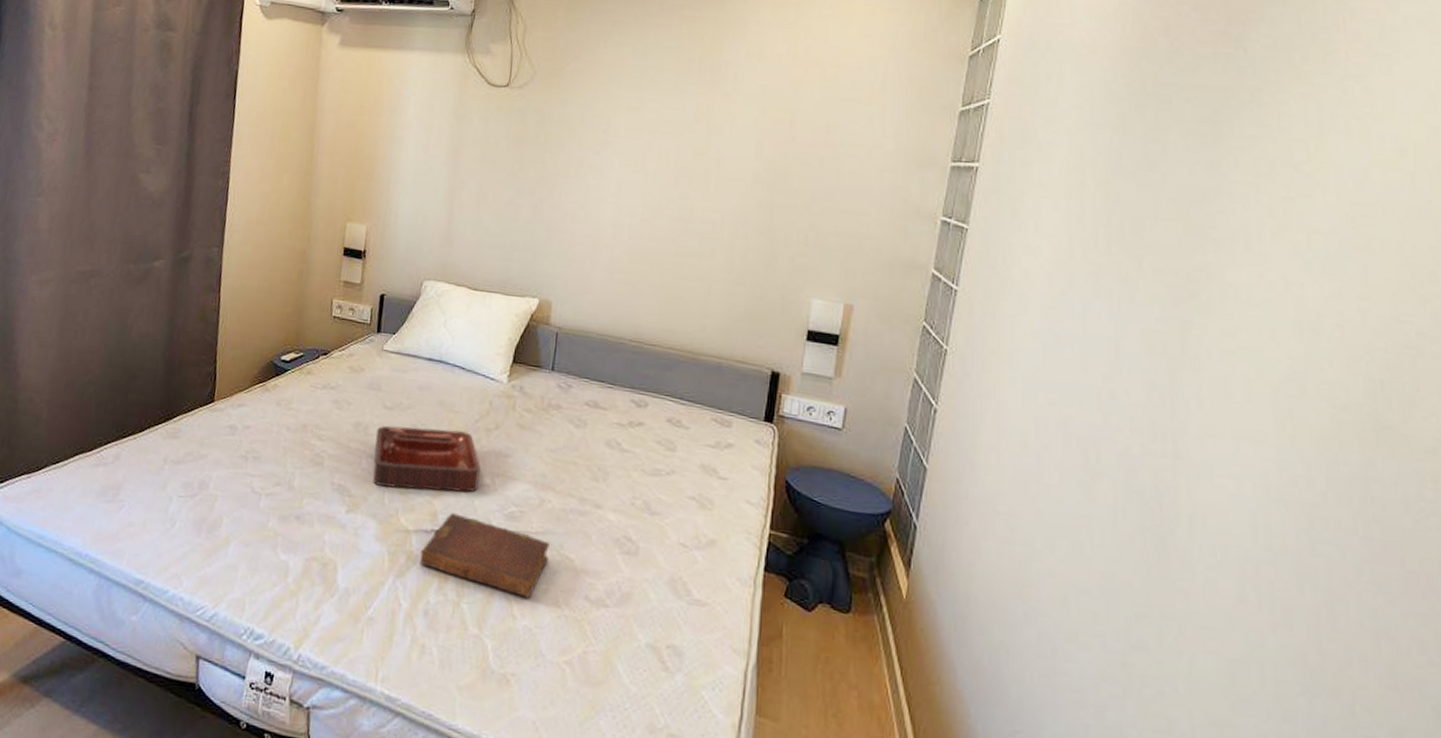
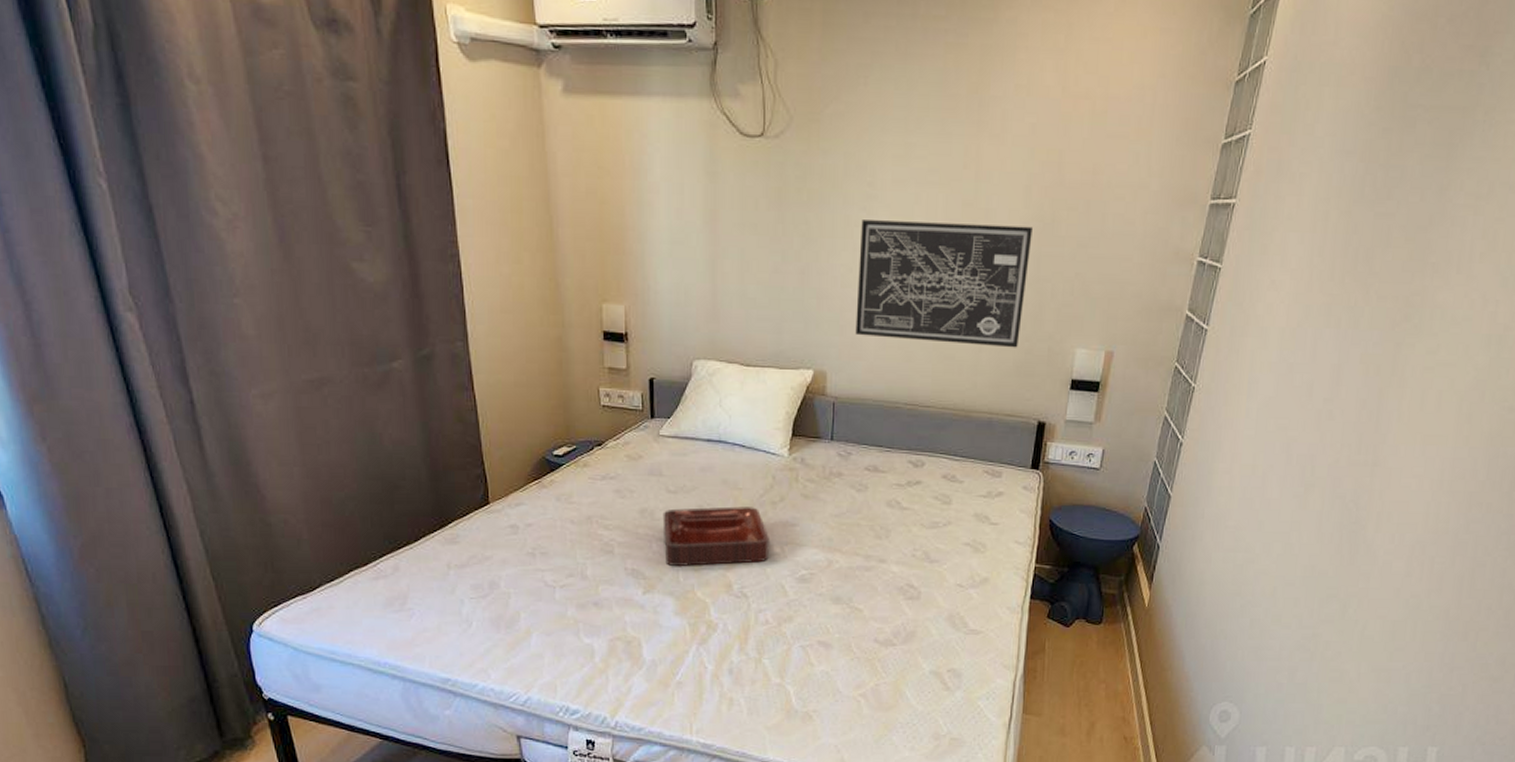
diary: present [420,513,550,598] -> none [720,582,840,647]
wall art: none [583,162,764,294] -> present [855,220,1033,348]

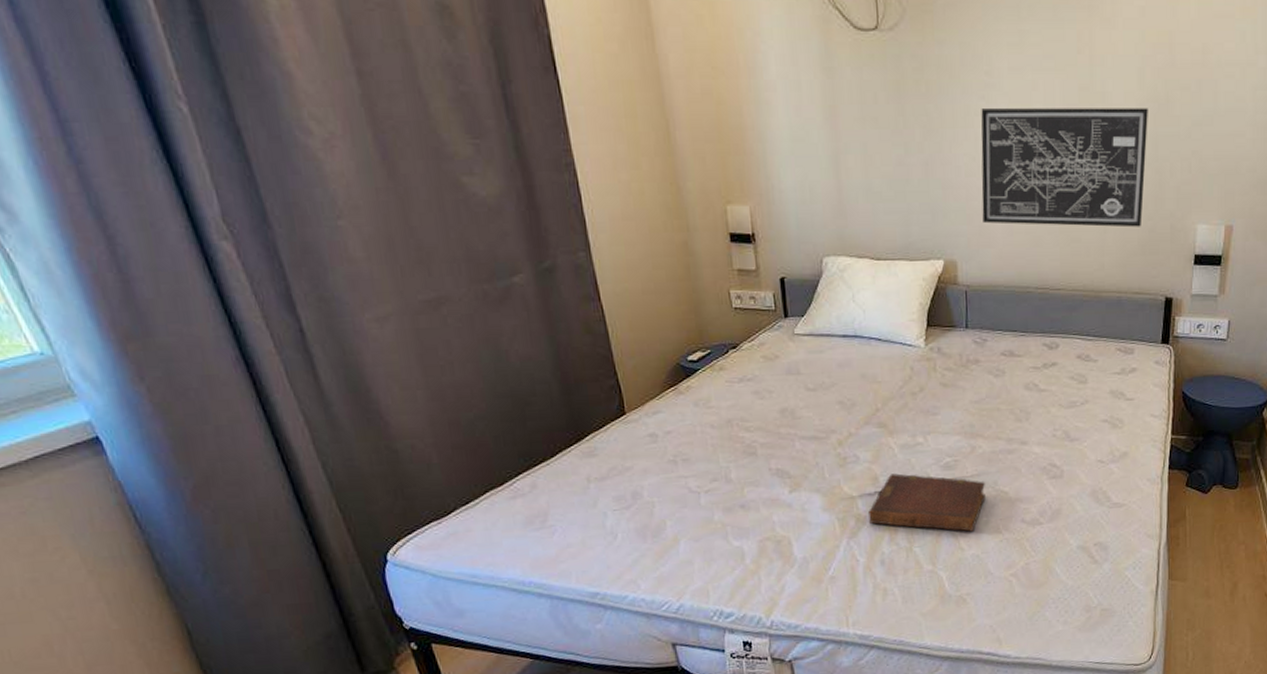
decorative tray: present [663,506,769,566] -> none [803,399,912,463]
diary: none [720,582,840,647] -> present [869,473,986,532]

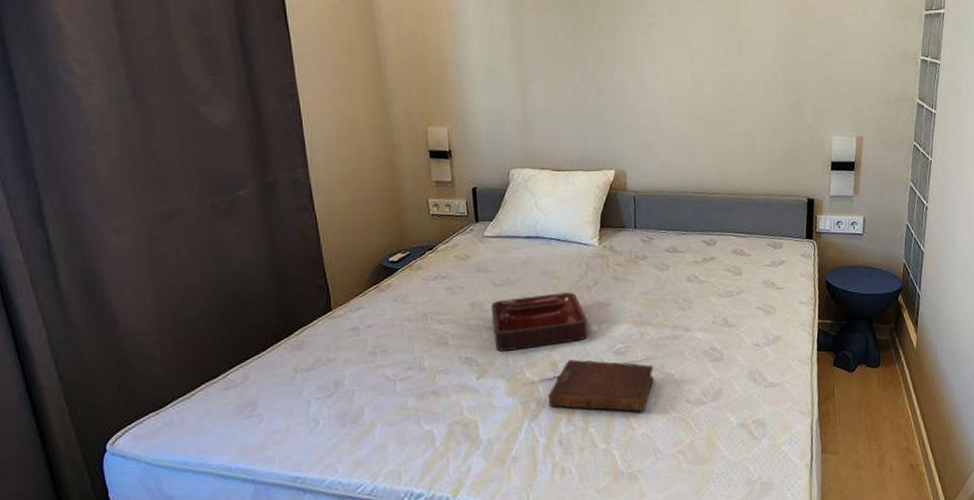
decorative tray: none [803,399,912,463] -> present [491,292,588,351]
wall art: present [981,108,1148,228] -> none [645,40,787,140]

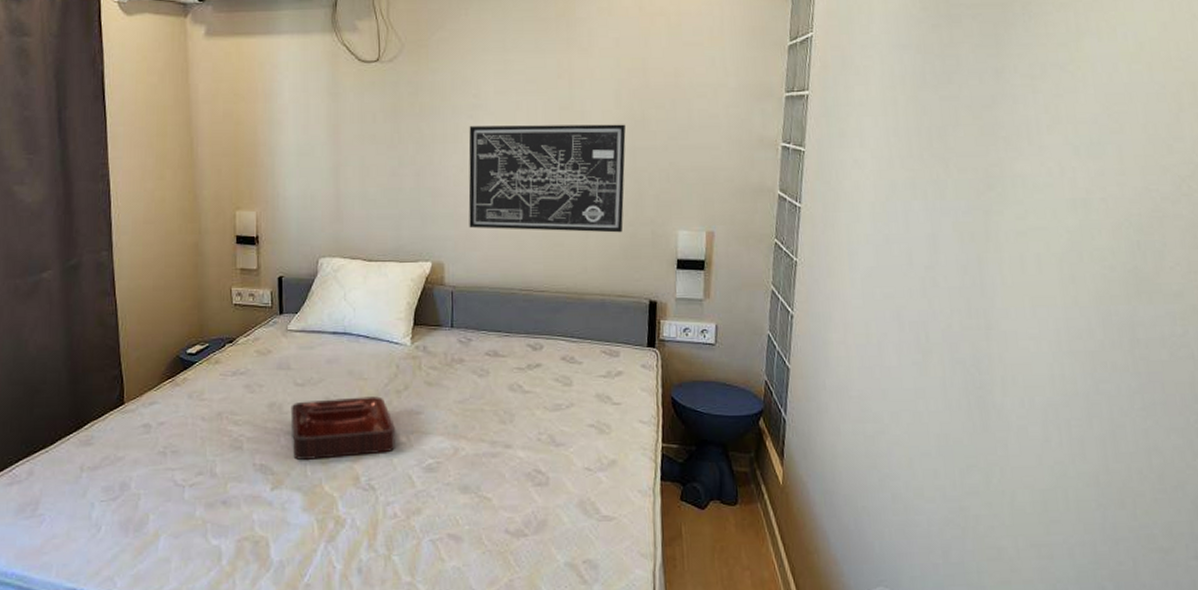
diary: present [548,359,654,412] -> none [348,474,468,541]
wall art: none [645,40,787,140] -> present [468,124,626,233]

